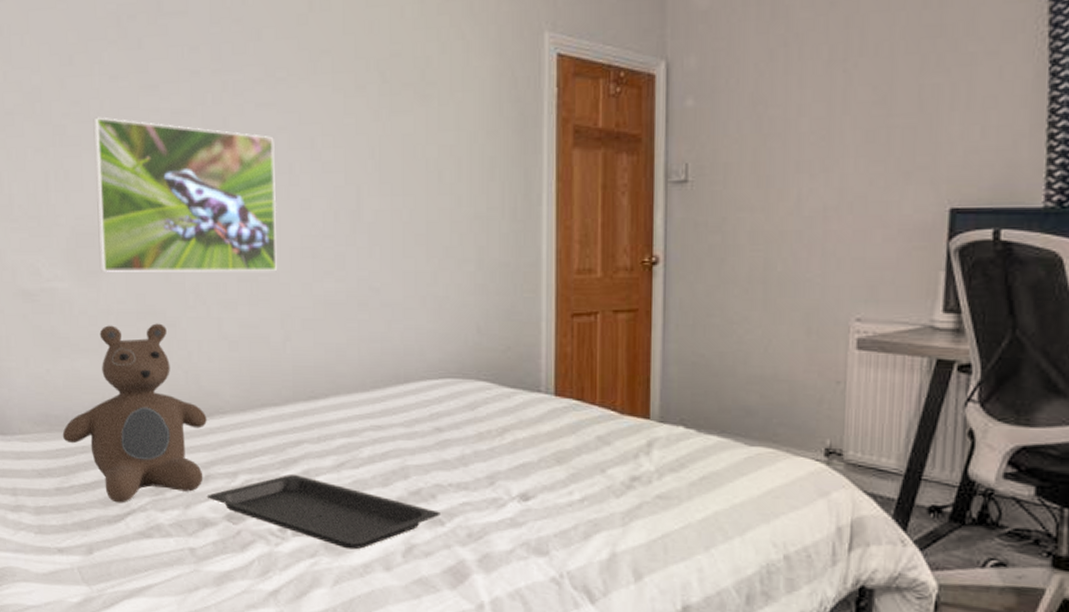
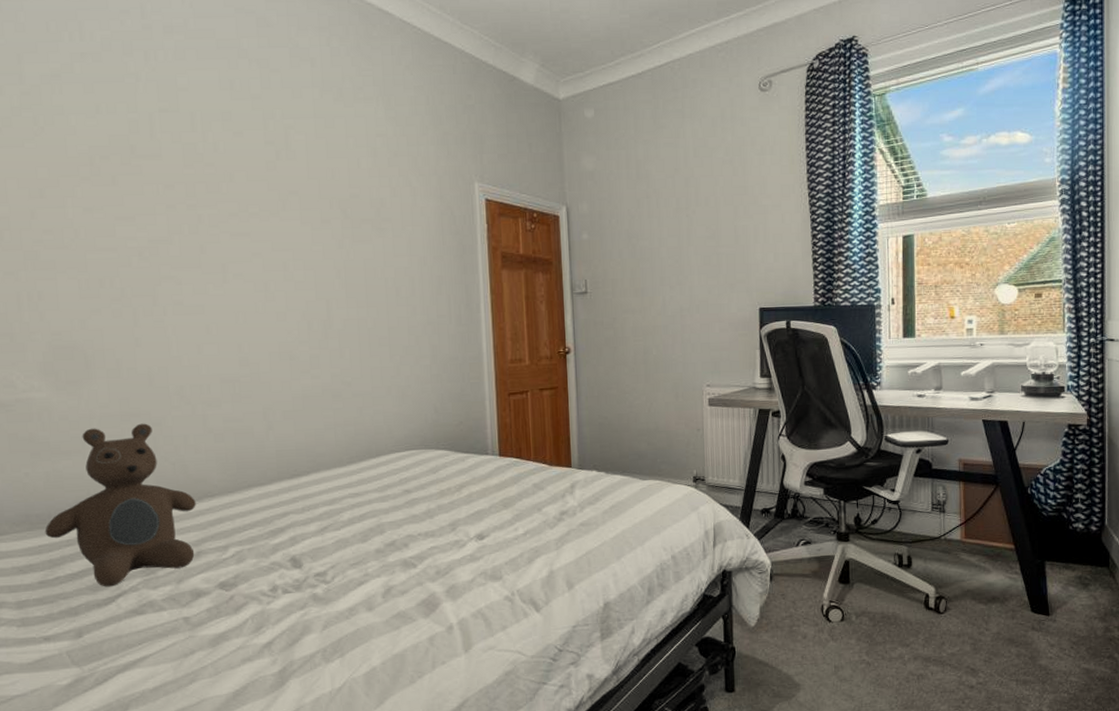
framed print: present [93,116,277,273] -> none [67,243,257,382]
serving tray: present [206,475,440,550] -> none [198,542,413,598]

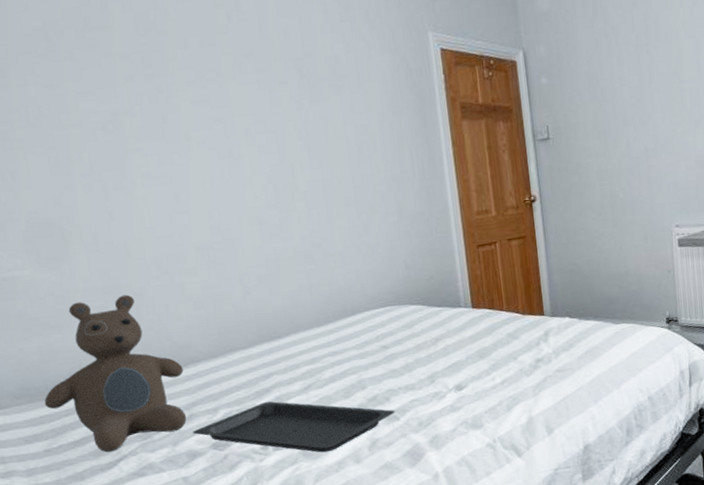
serving tray: none [198,542,413,598] -> present [192,401,395,453]

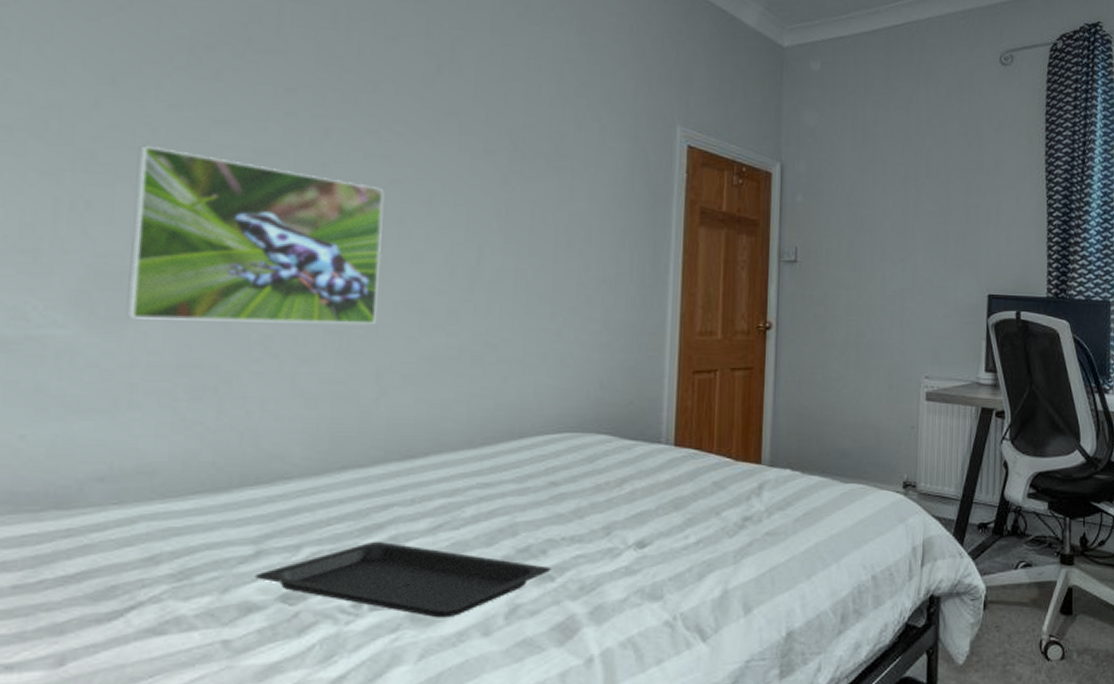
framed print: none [33,121,229,258] -> present [126,145,385,325]
teddy bear: present [44,294,187,453] -> none [34,378,265,596]

